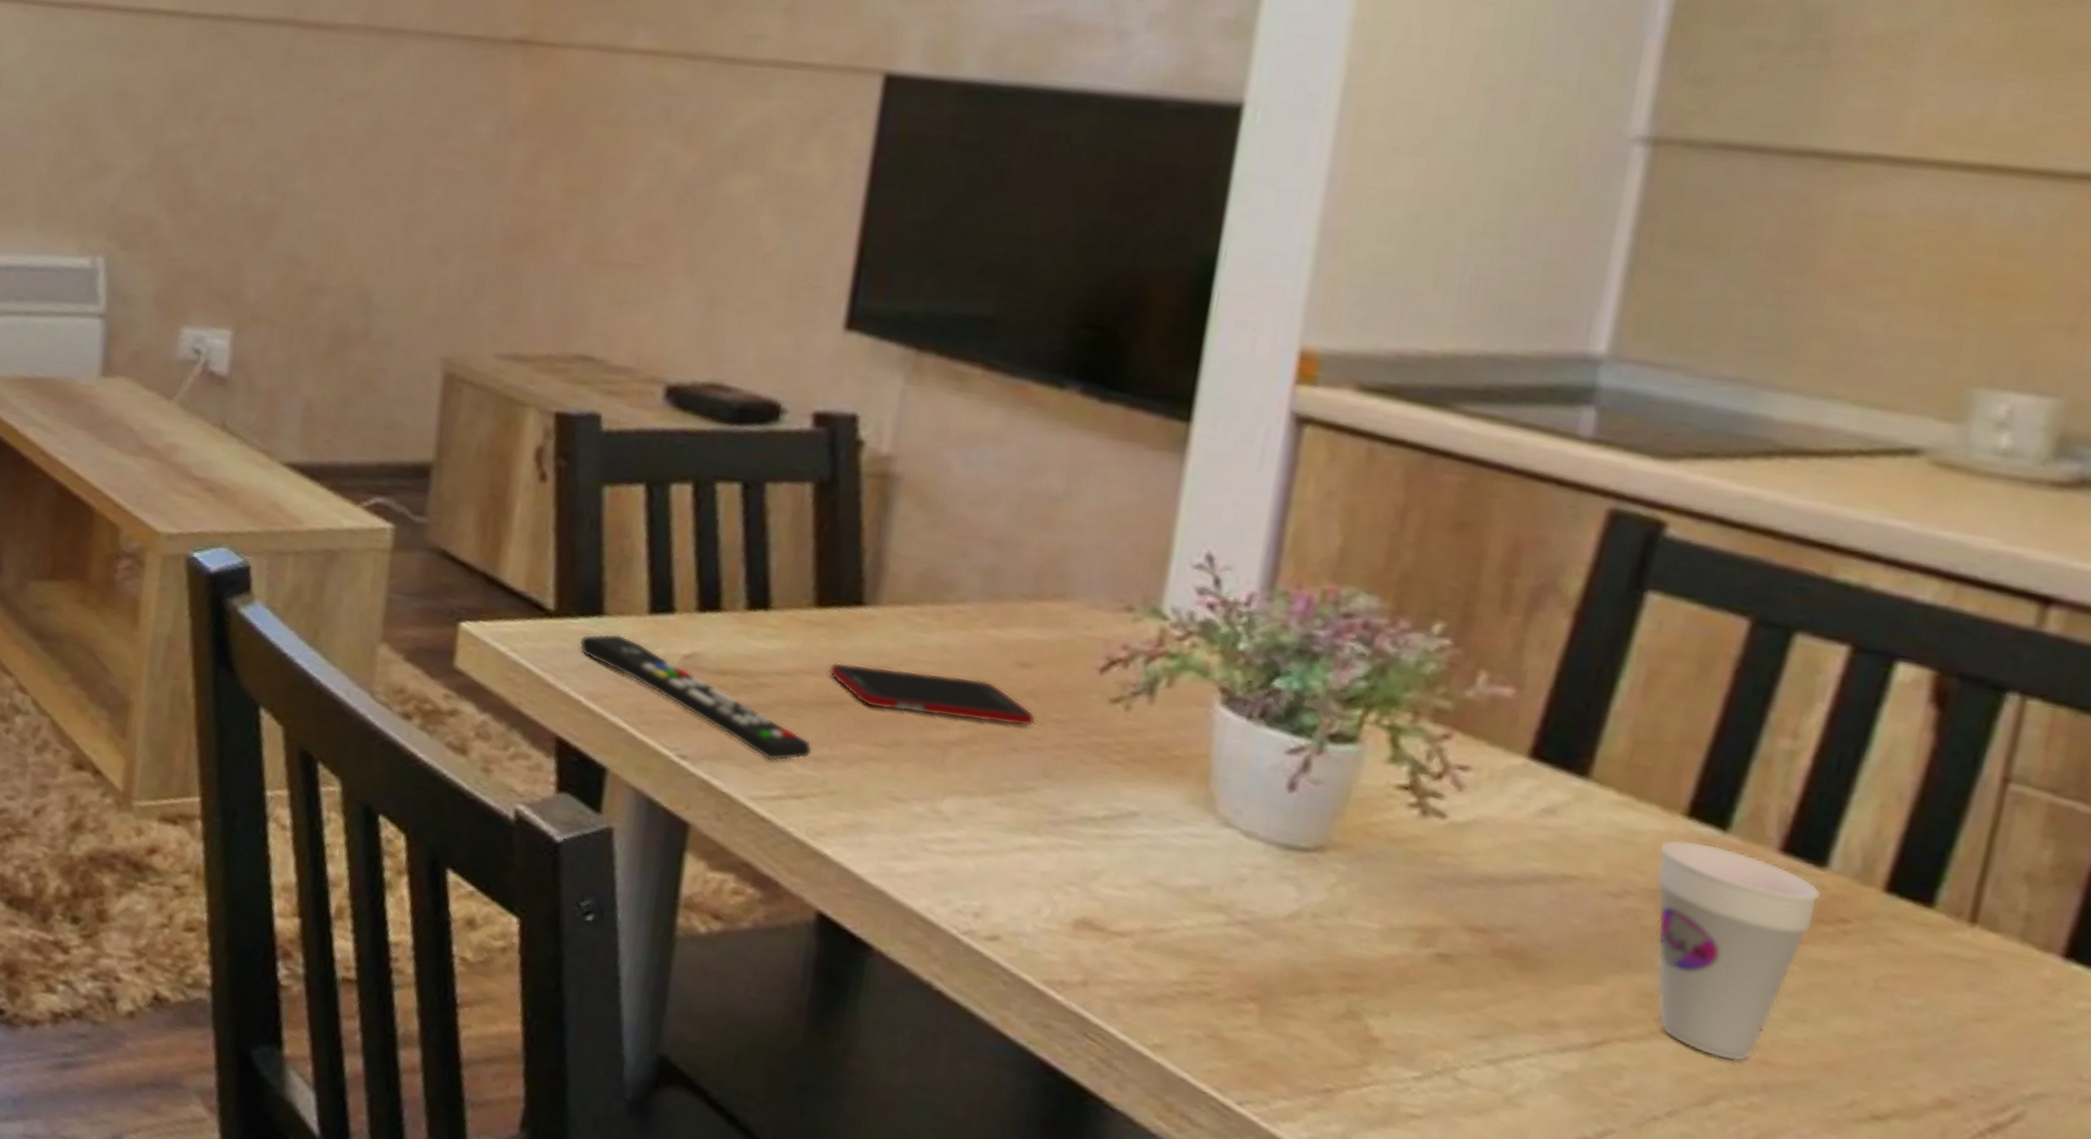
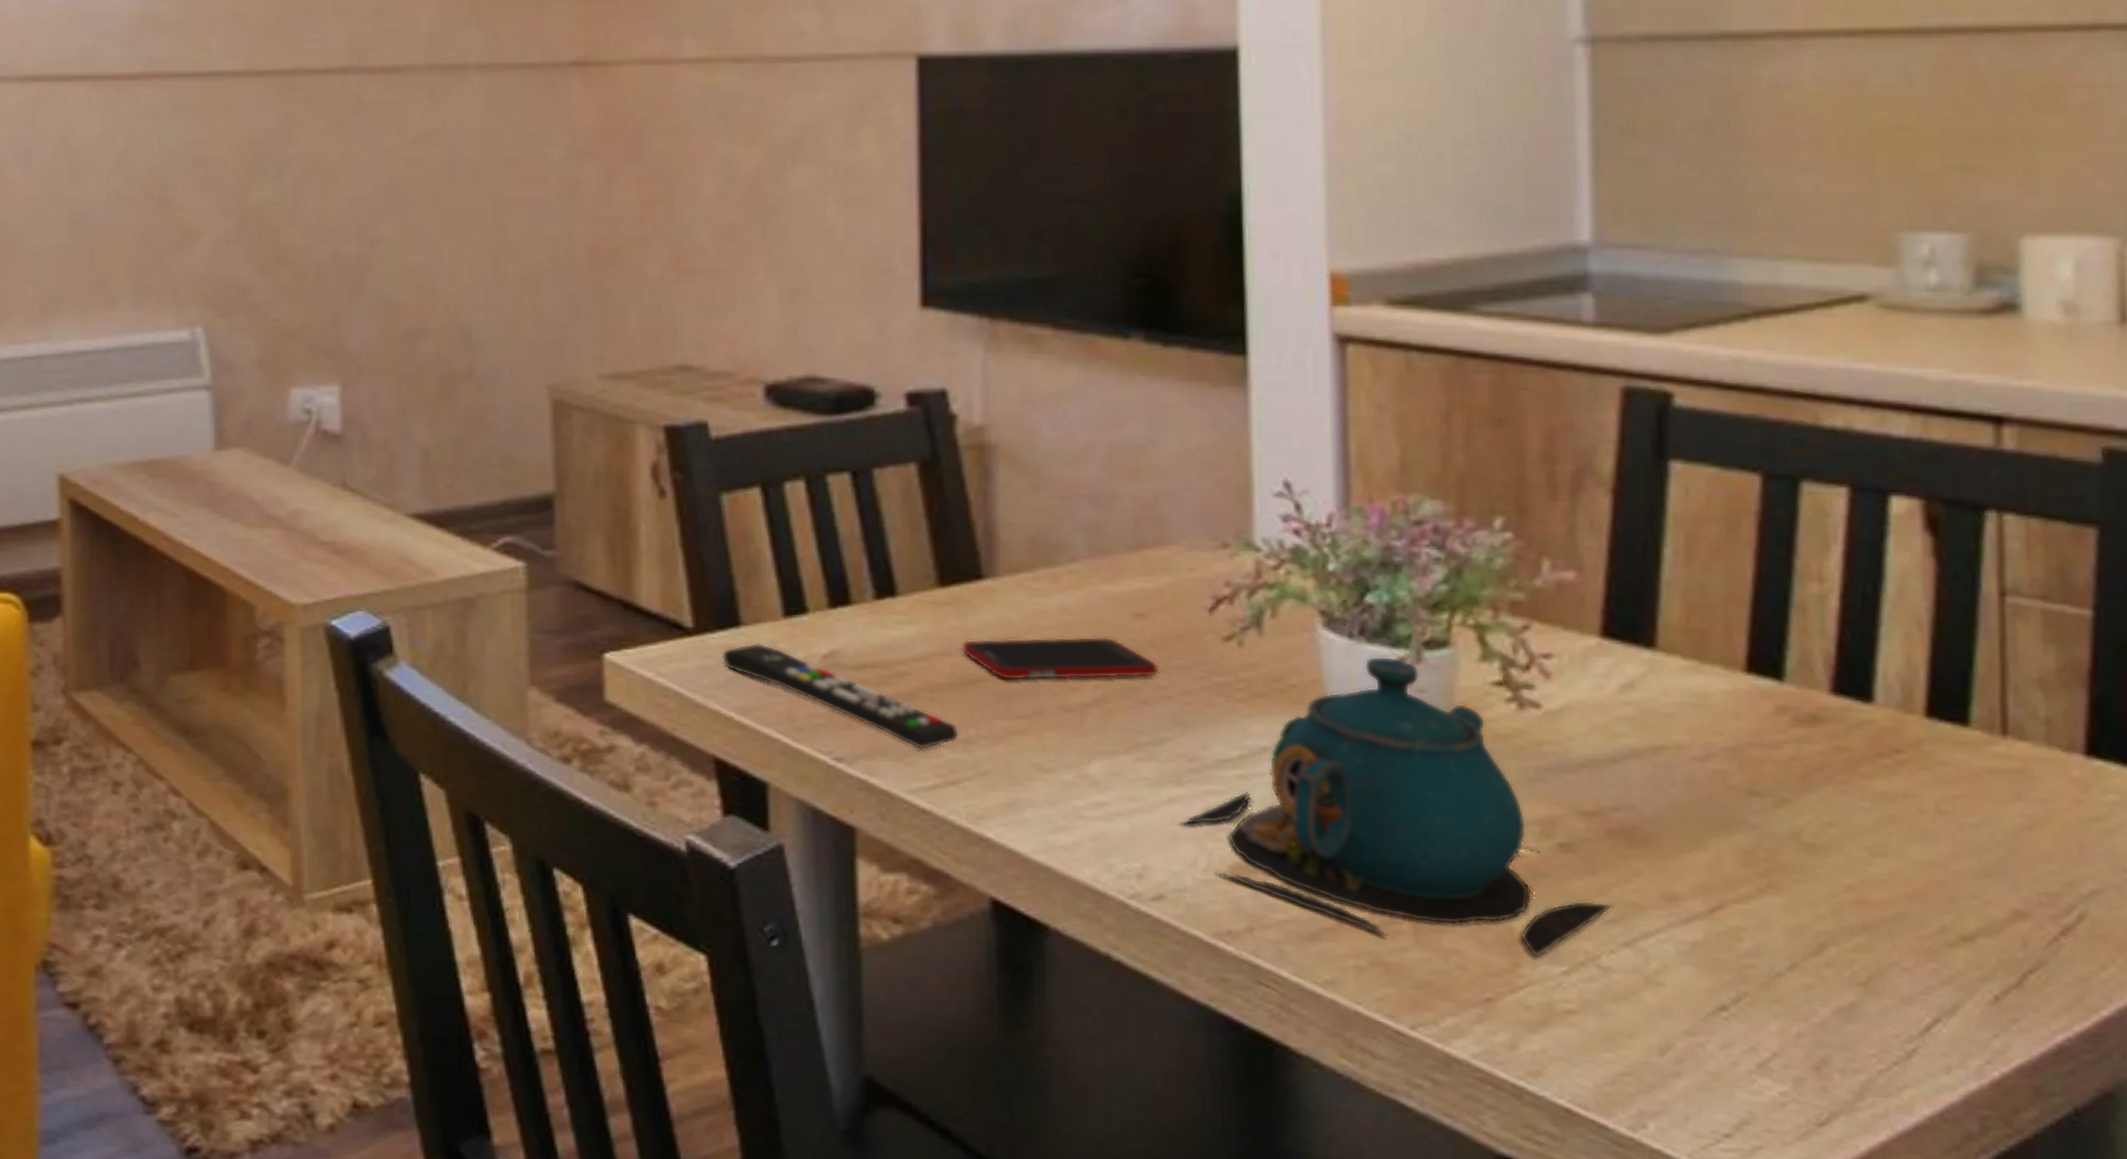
teapot: none [1030,740,1486,1059] -> present [1181,655,1615,957]
cup: present [1655,839,1821,1062] -> none [1729,694,1875,905]

